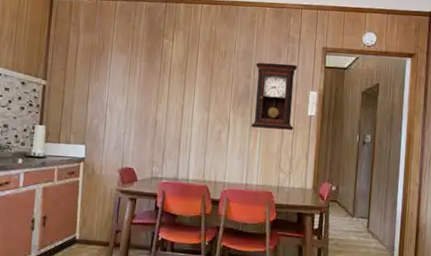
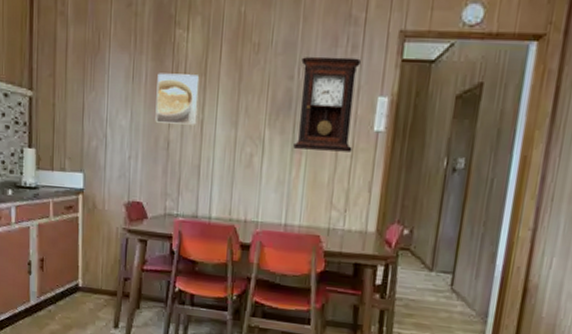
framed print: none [146,70,181,109] -> present [155,73,200,125]

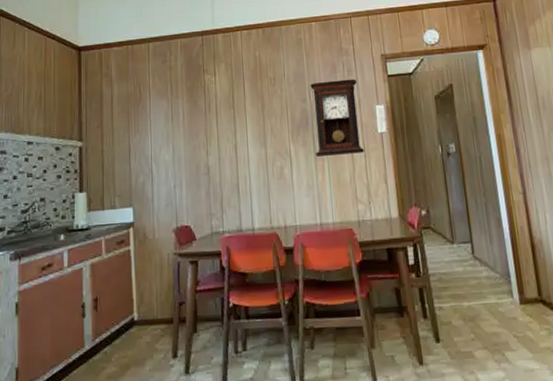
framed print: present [155,73,200,125] -> none [193,108,231,153]

